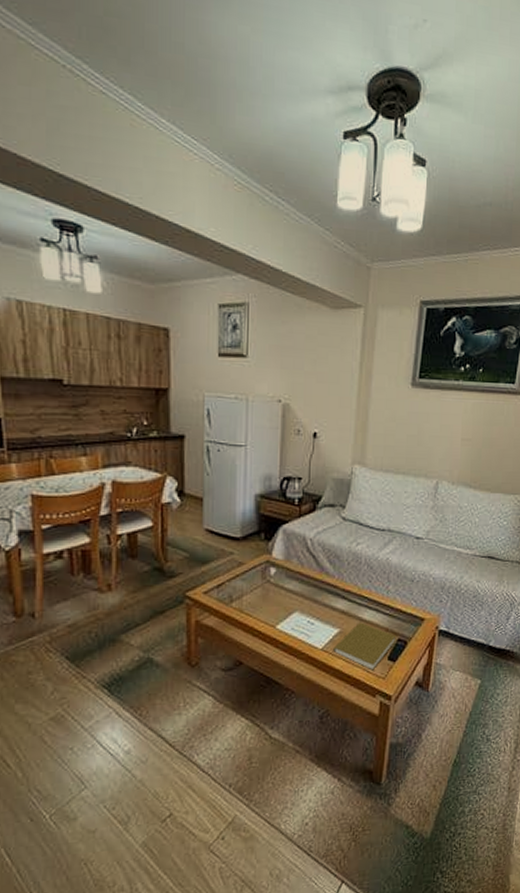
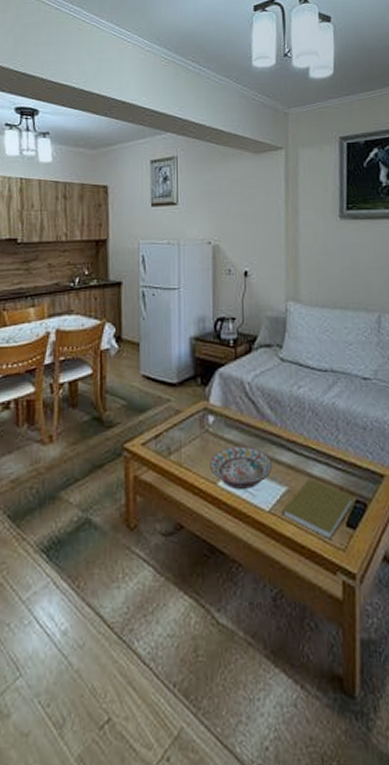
decorative bowl: none [270,595,327,631] -> present [210,446,272,489]

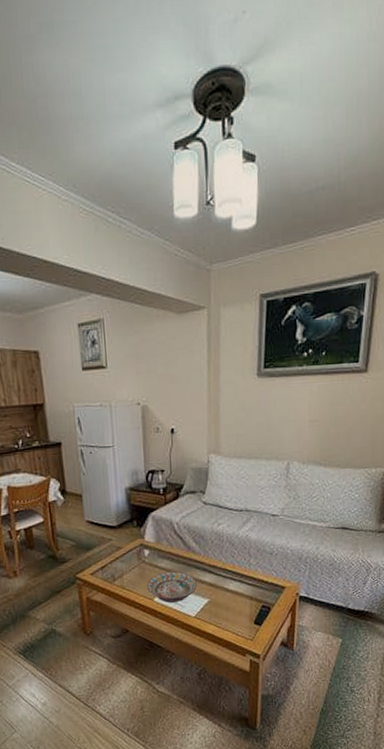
book: present [282,479,354,540] -> none [205,592,261,634]

